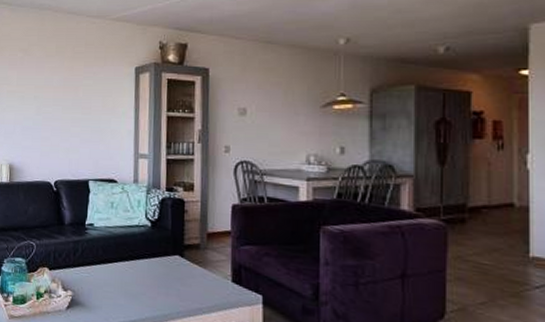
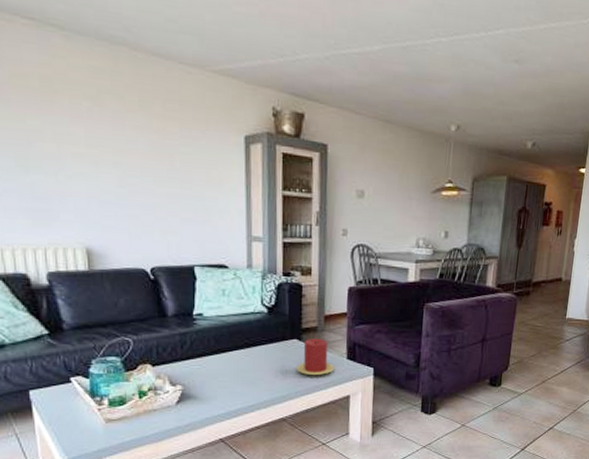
candle: none [179,256,218,298] -> present [297,339,334,376]

